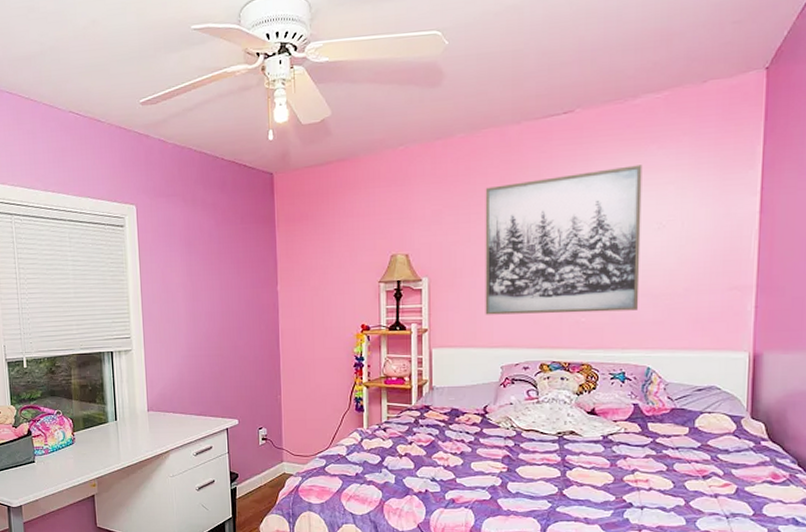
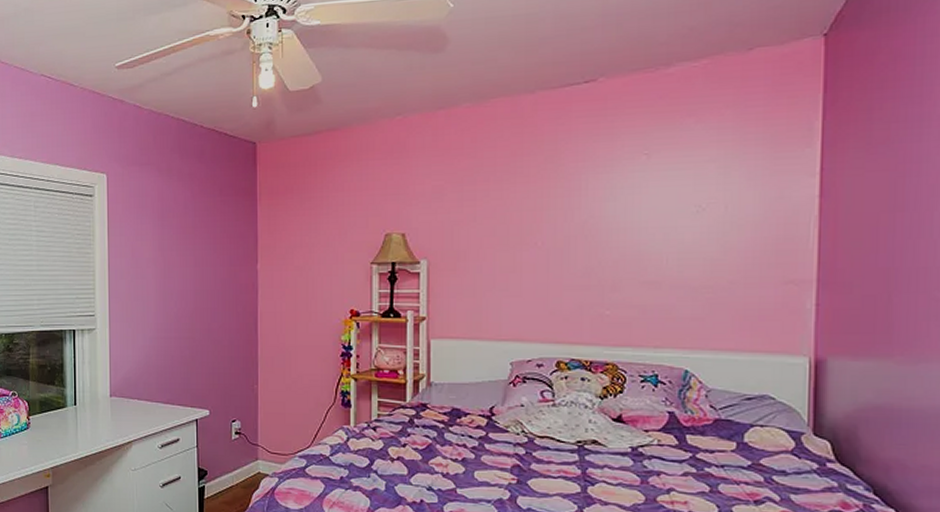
wall art: present [485,165,642,315] -> none [492,140,677,305]

